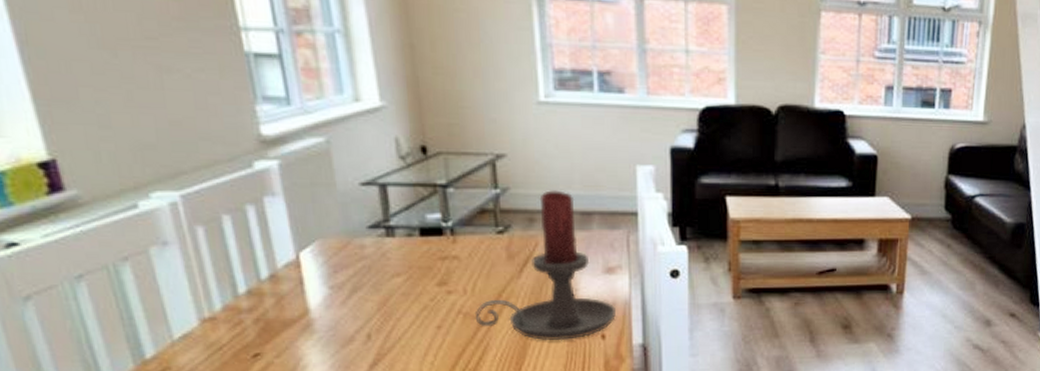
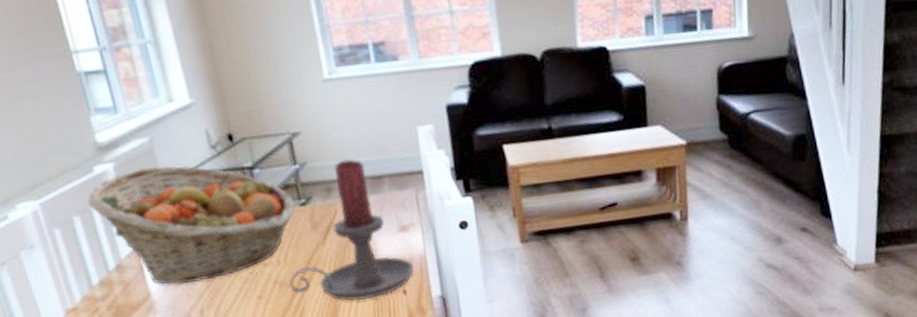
fruit basket: none [241,170,491,304] -> present [87,166,296,285]

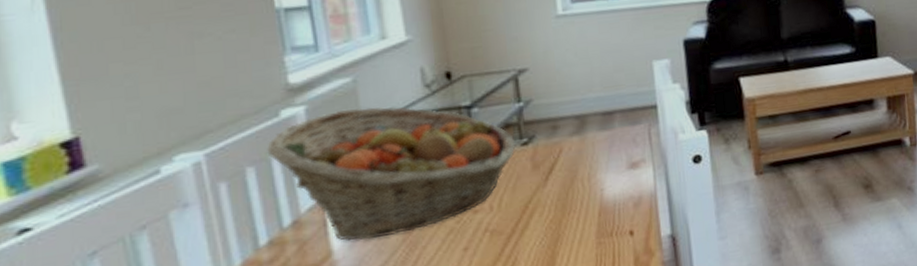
candle holder: present [289,159,414,301] -> none [501,95,643,247]

